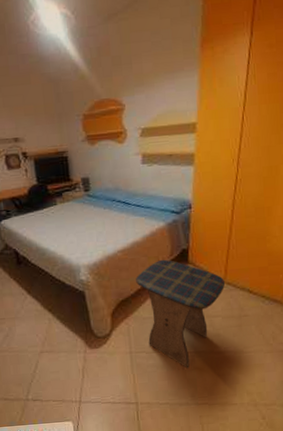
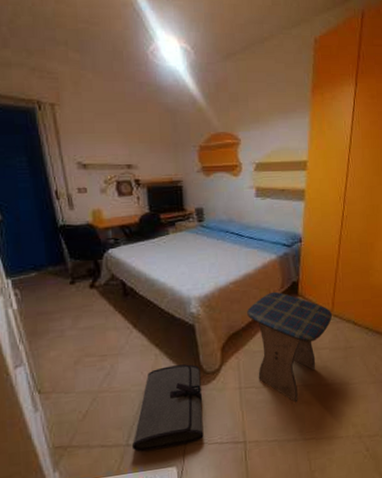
tool roll: none [31,328,97,407] -> present [131,364,204,452]

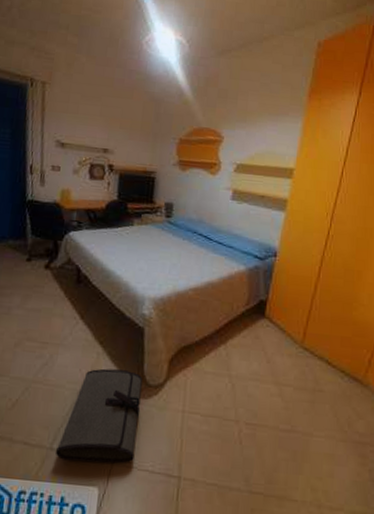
stool: present [247,291,333,403] -> none [203,307,303,444]

